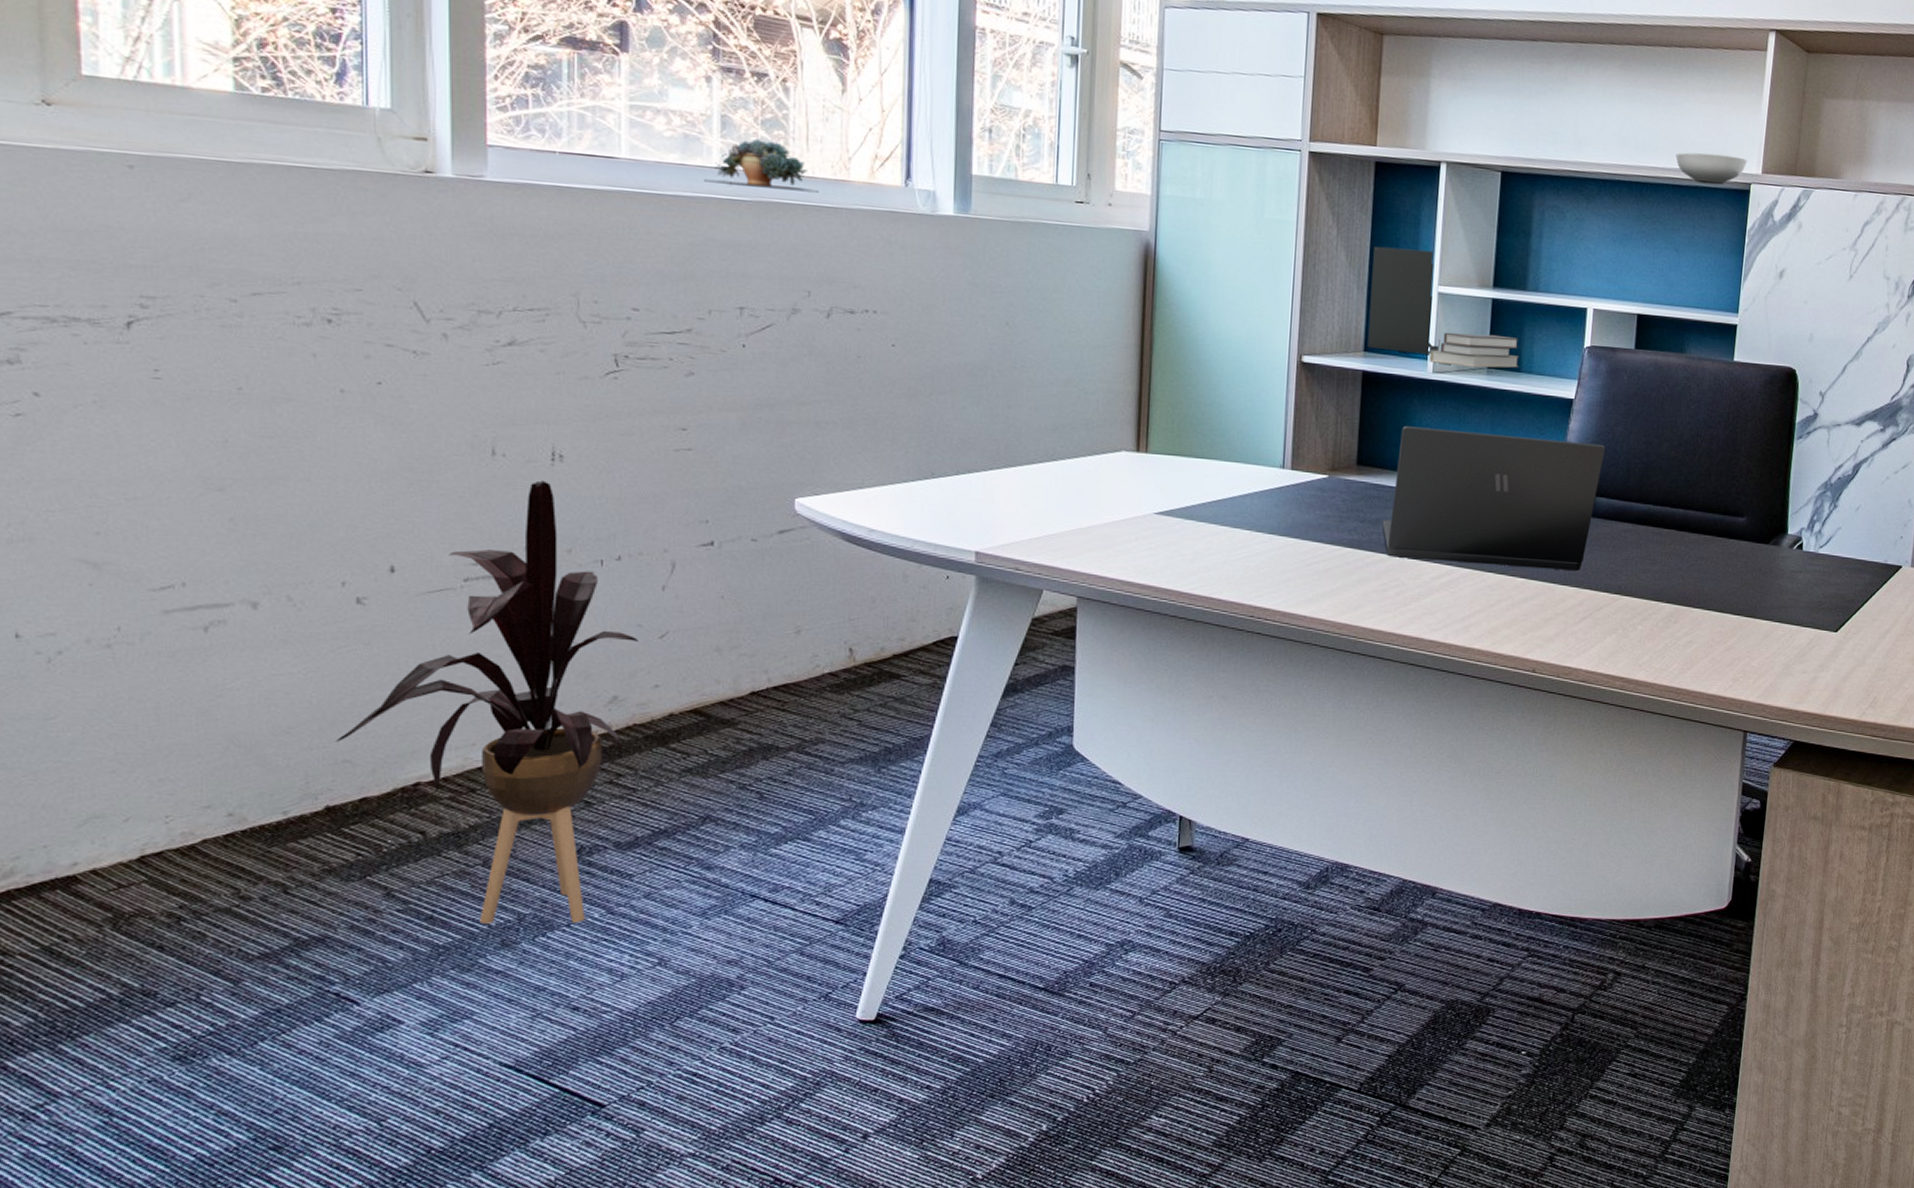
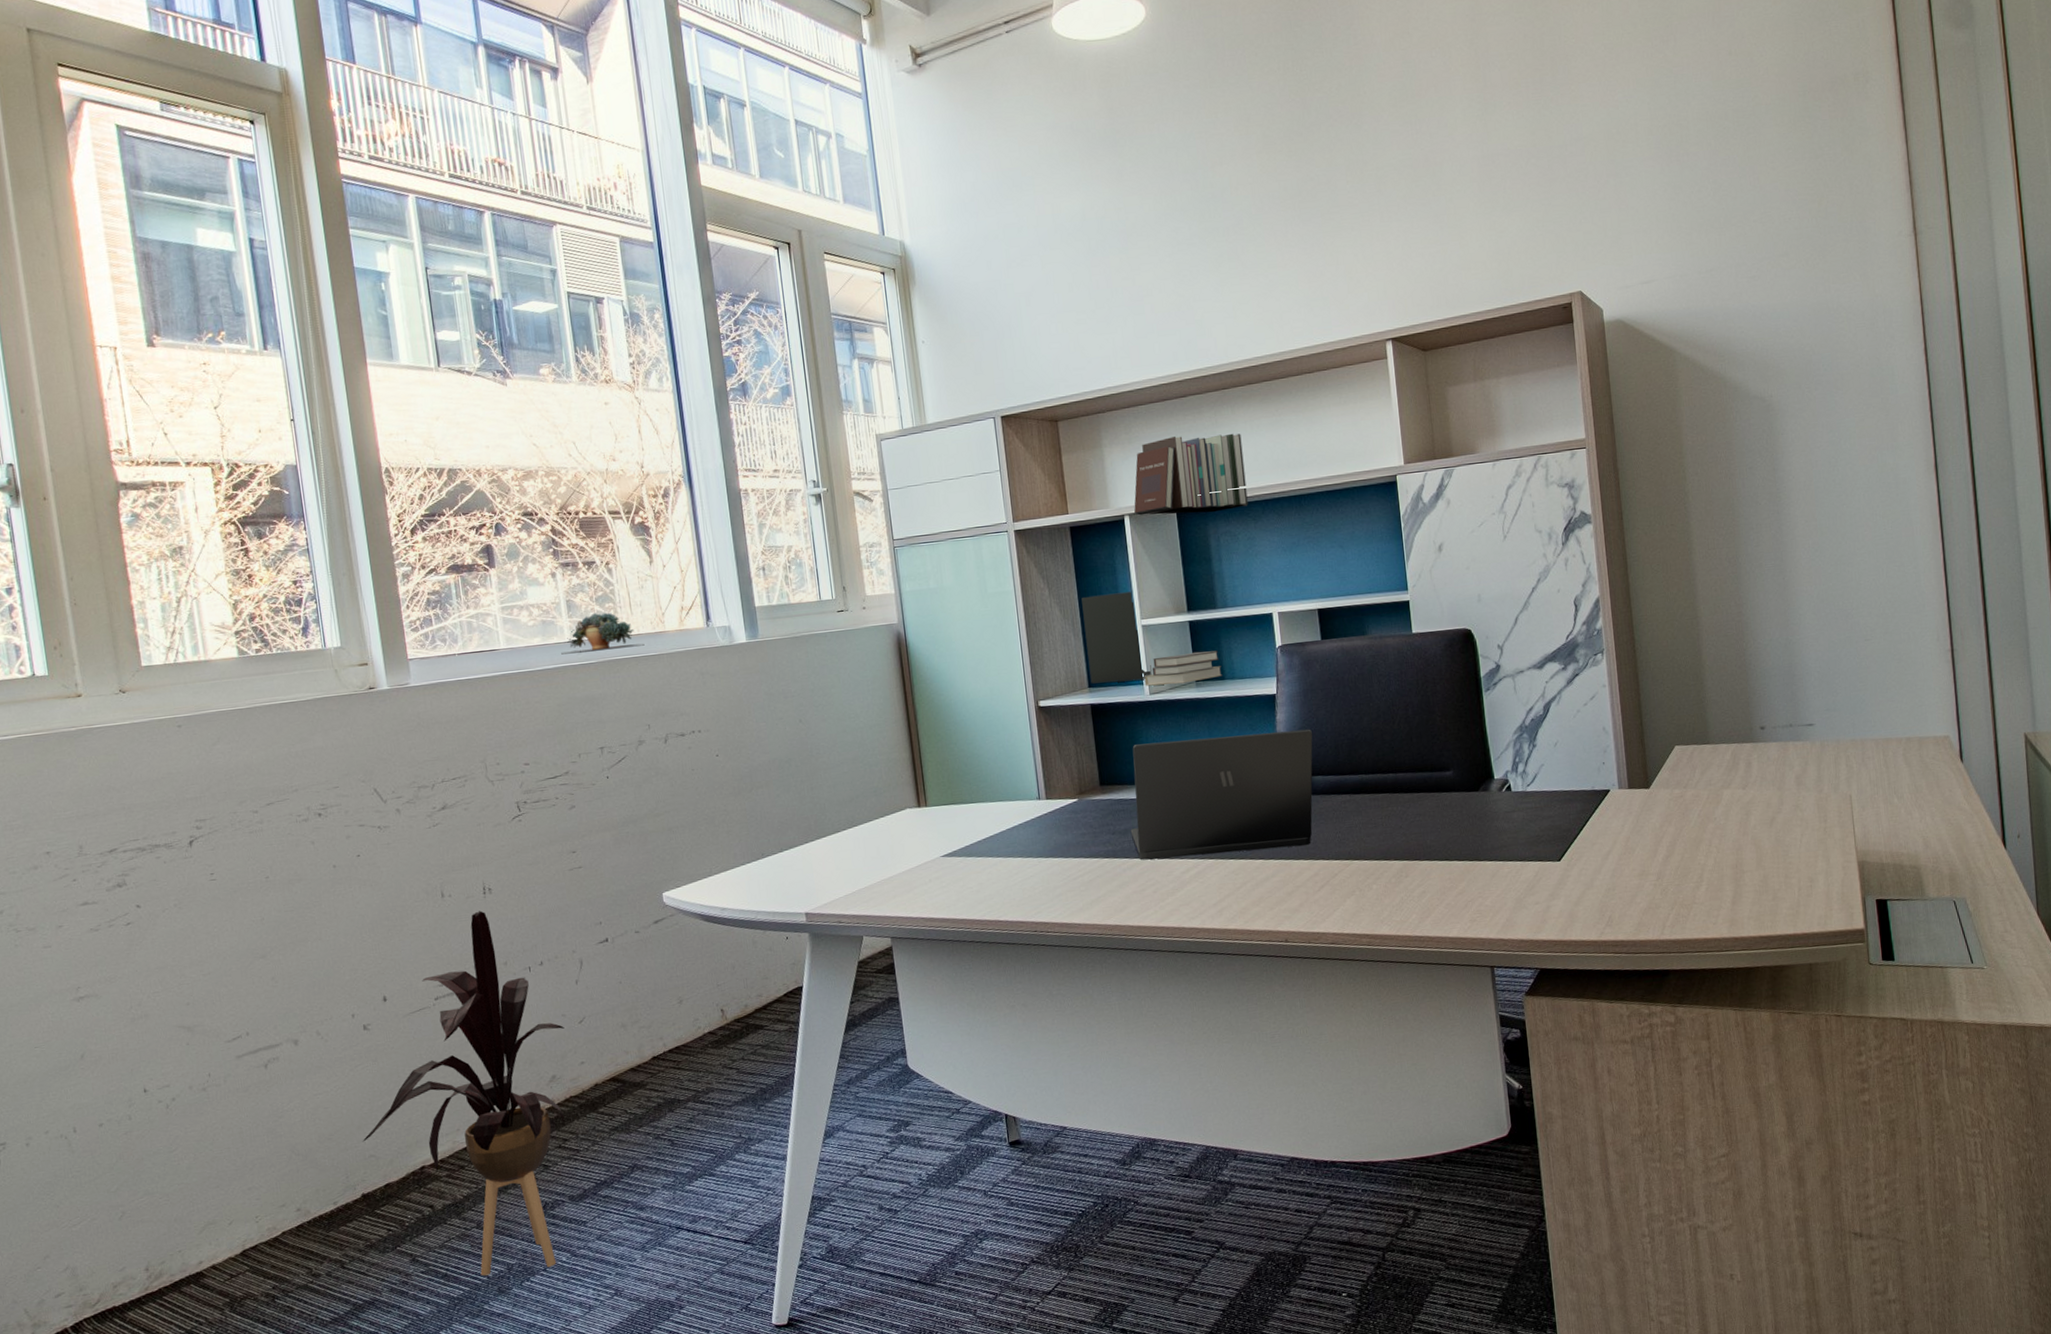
books: none [1454,83,1591,182] -> present [1134,433,1248,516]
bowl: present [1675,152,1748,185] -> none [1324,454,1390,485]

